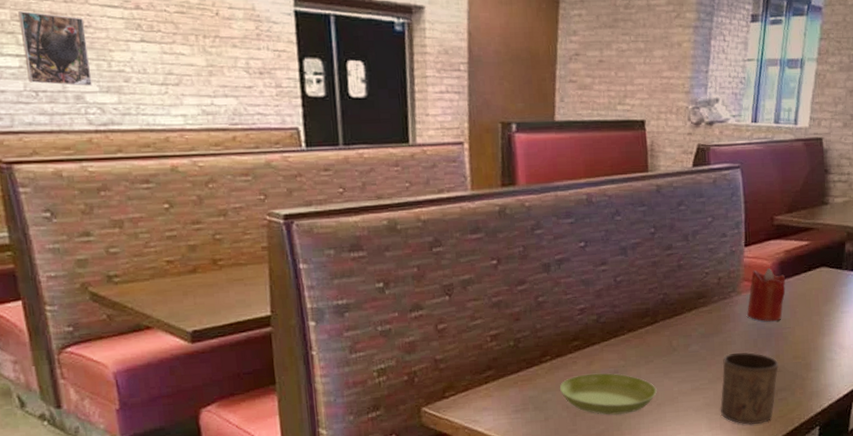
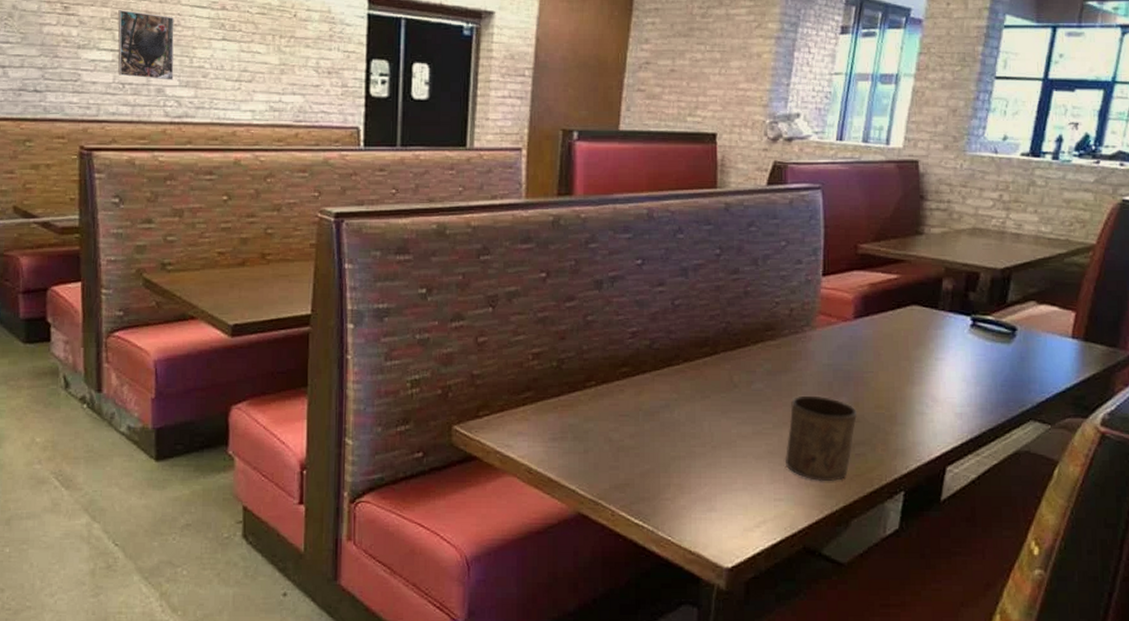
saucer: present [559,373,657,415] -> none [603,405,712,455]
candle: present [747,267,786,322] -> none [822,301,870,363]

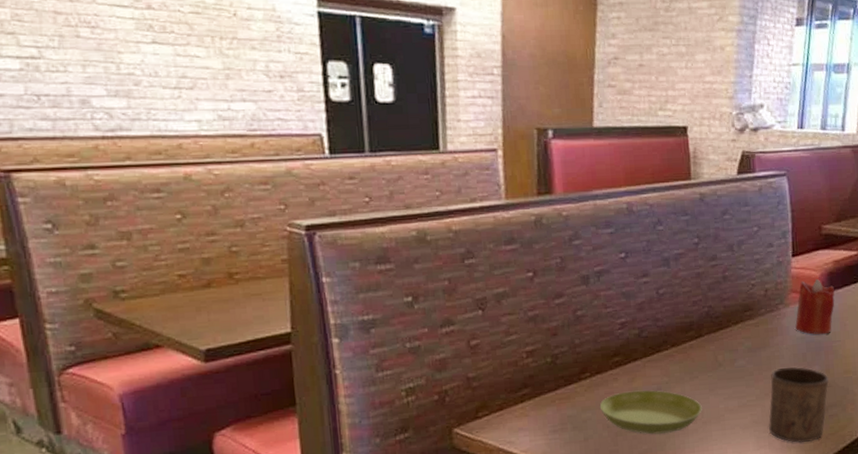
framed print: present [117,10,175,80] -> none [19,11,99,90]
saucer: none [603,405,712,455] -> present [599,390,702,434]
candle: none [822,301,870,363] -> present [795,278,835,335]

